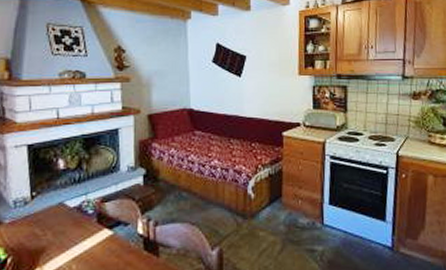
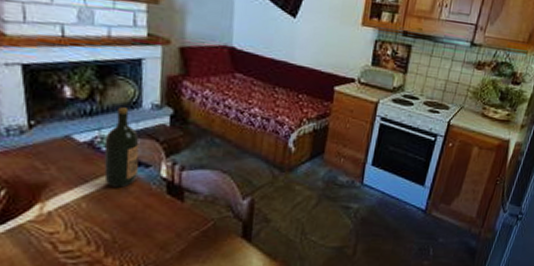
wine bottle: none [90,172,119,248] -> present [104,107,140,188]

